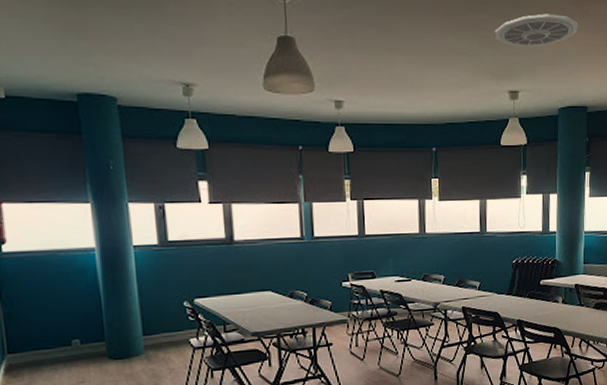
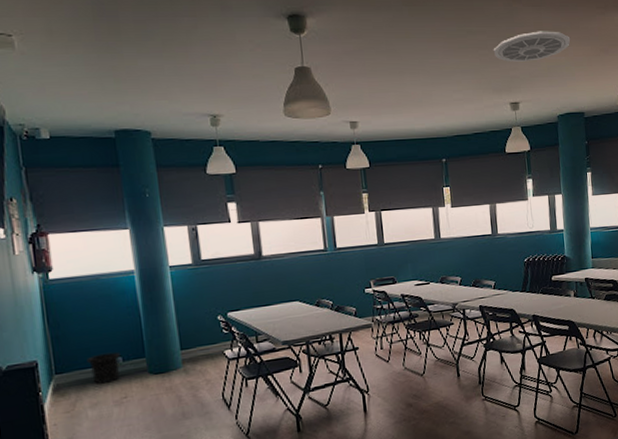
trash can: none [41,333,78,367] -> present [86,352,120,385]

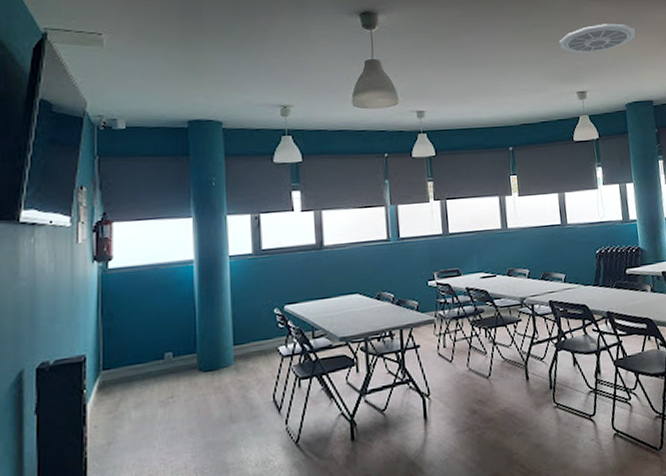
trash can: present [86,352,120,385] -> none [136,347,171,382]

